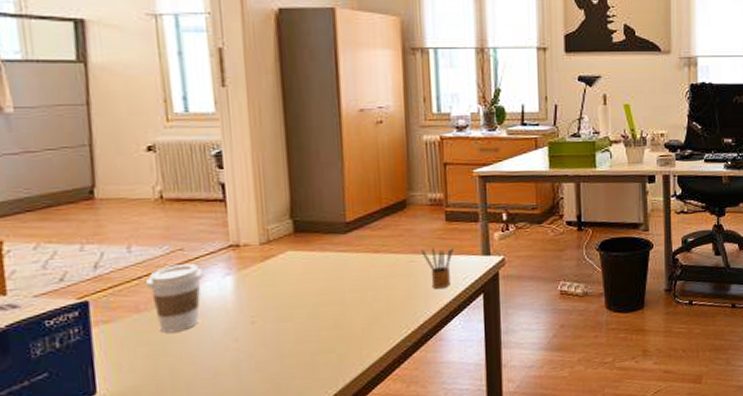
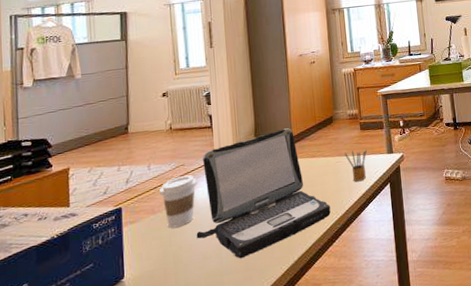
laptop: none [203,210,399,378] -> present [196,128,331,259]

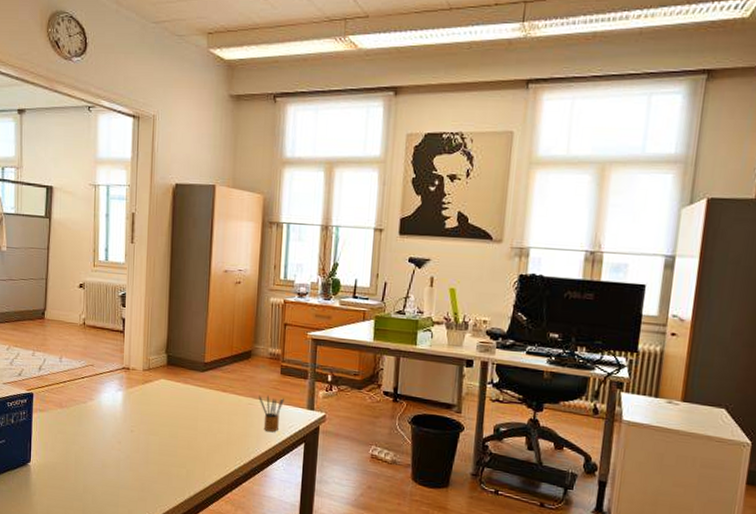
coffee cup: present [160,175,197,228] -> none [68,376,104,428]
laptop: present [196,128,331,259] -> none [98,351,235,477]

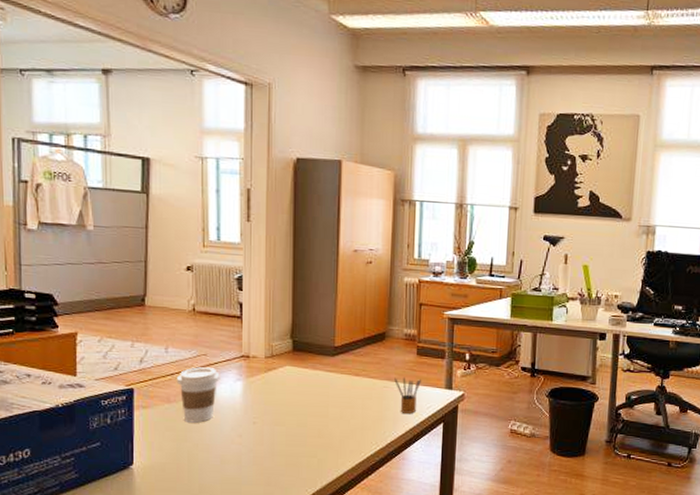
coffee cup: none [68,376,104,428] -> present [177,367,220,423]

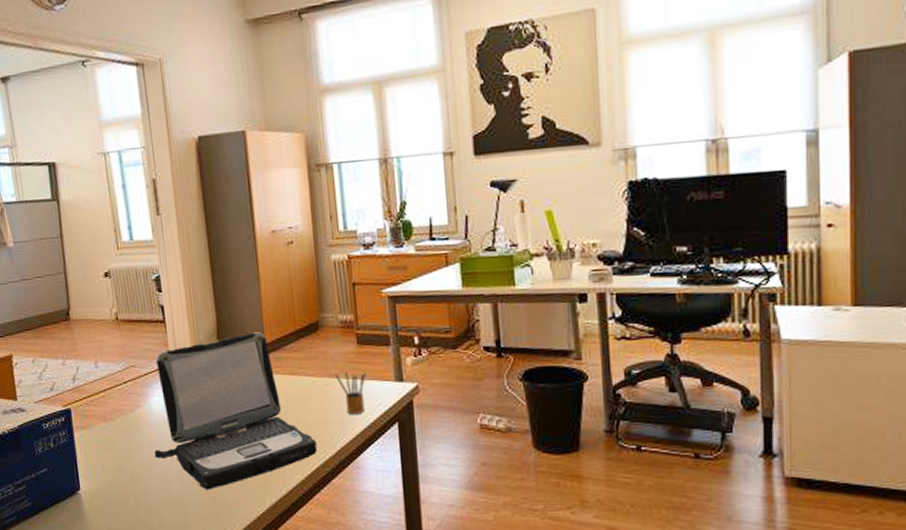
coffee cup: present [177,367,220,423] -> none [110,380,152,441]
laptop: none [215,335,370,471] -> present [154,332,317,490]

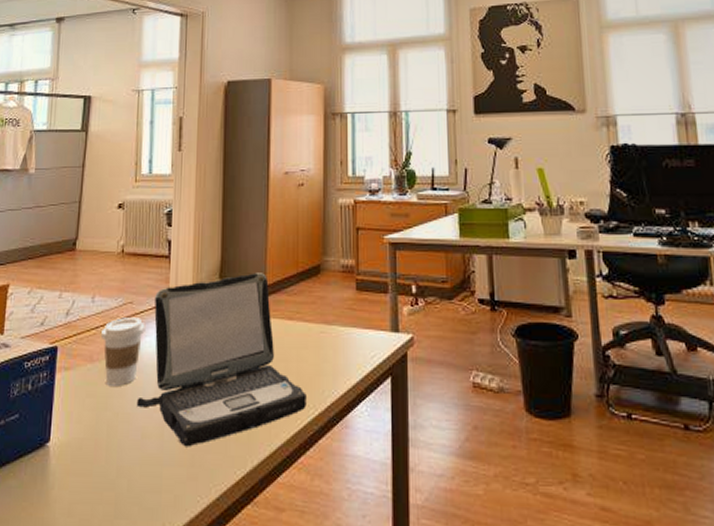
coffee cup: none [110,380,152,441] -> present [101,318,146,386]
pencil box: present [335,371,366,414] -> none [332,318,362,365]

